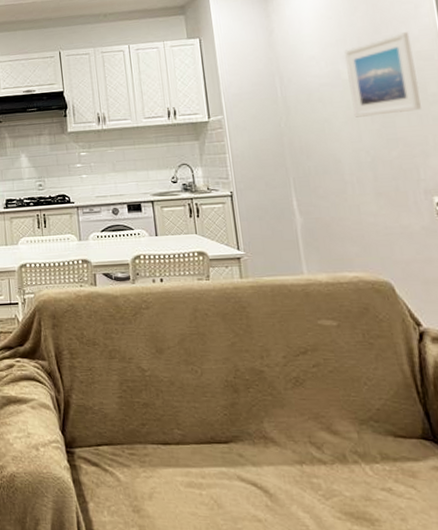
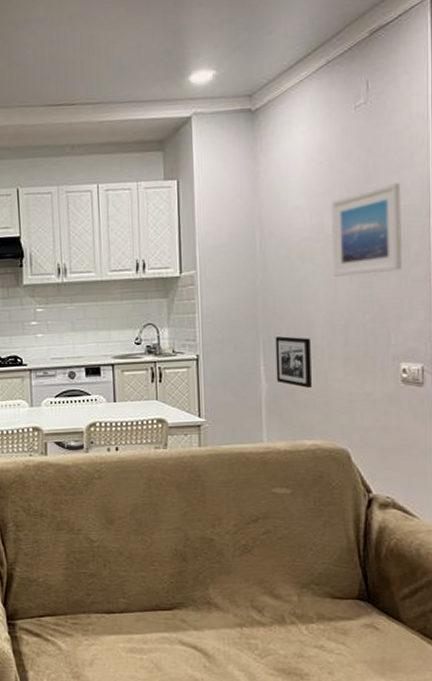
picture frame: none [304,173,346,222] -> present [275,336,311,388]

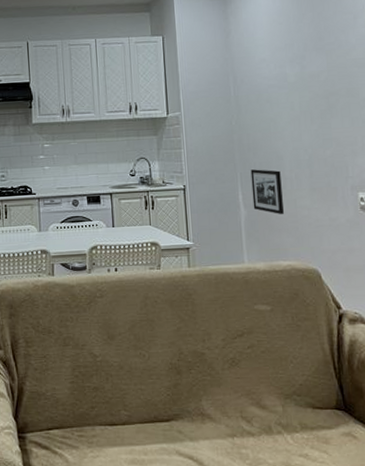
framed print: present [330,183,403,277] -> none [291,40,353,118]

